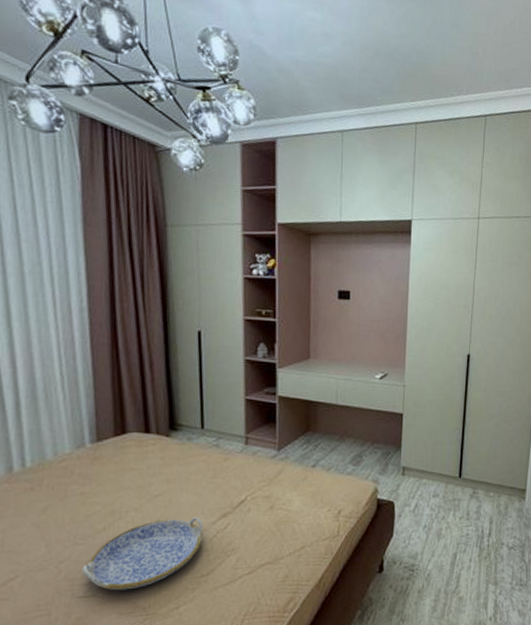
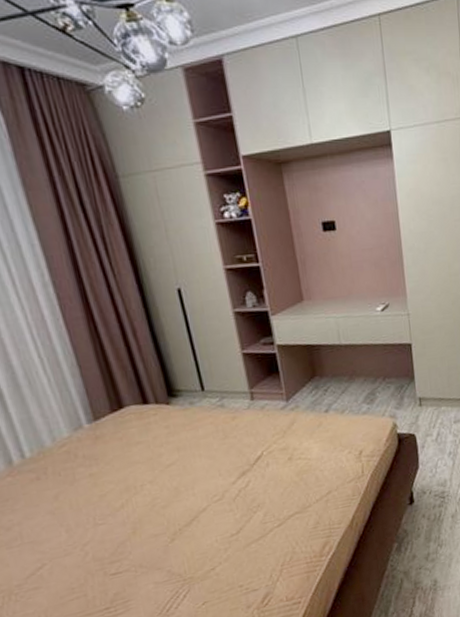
serving tray: present [82,517,202,591] -> none [108,480,225,564]

